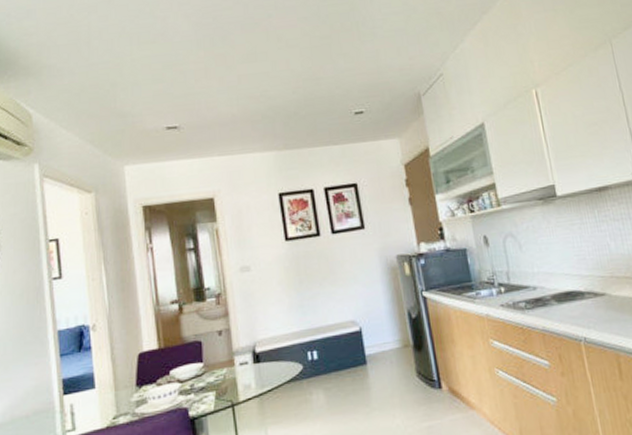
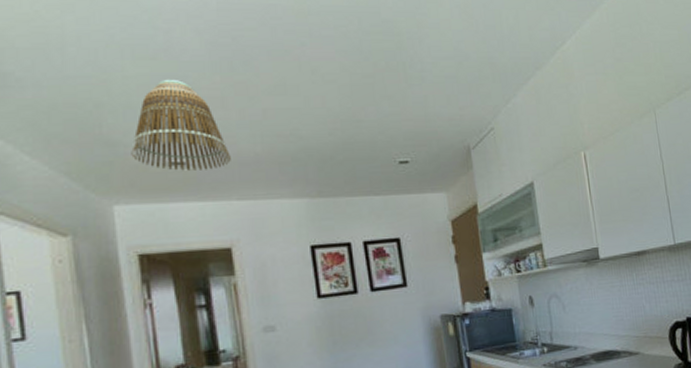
lamp shade: none [137,57,213,134] -> present [131,79,231,171]

